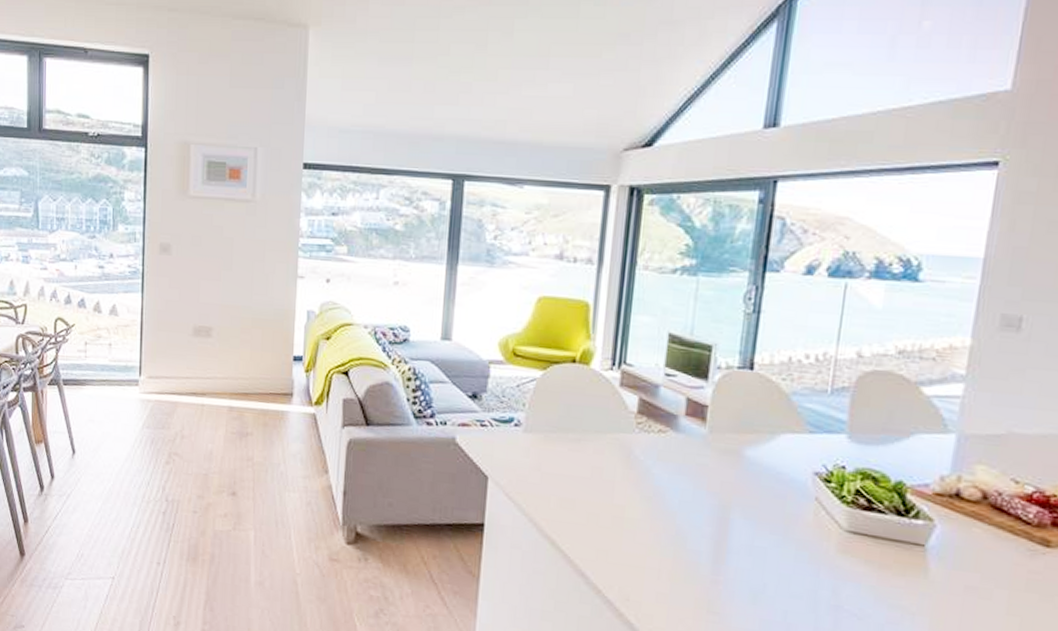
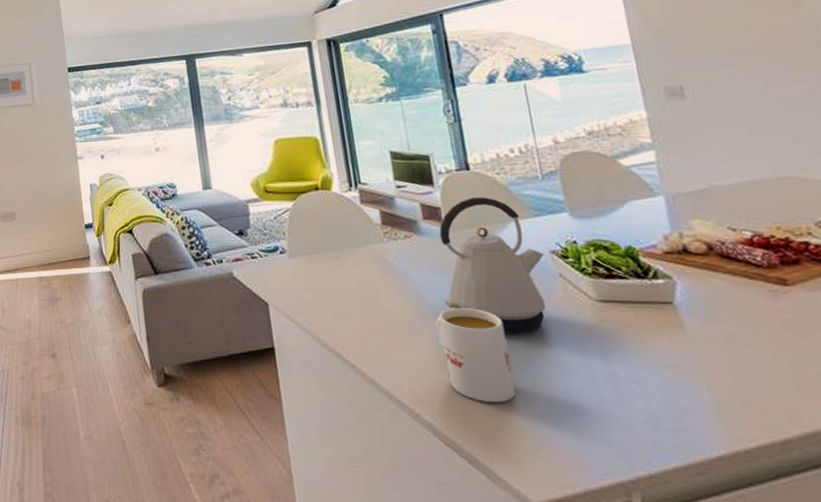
mug: none [664,513,740,616] -> present [435,307,516,403]
kettle: none [683,401,806,552] -> present [439,197,546,334]

